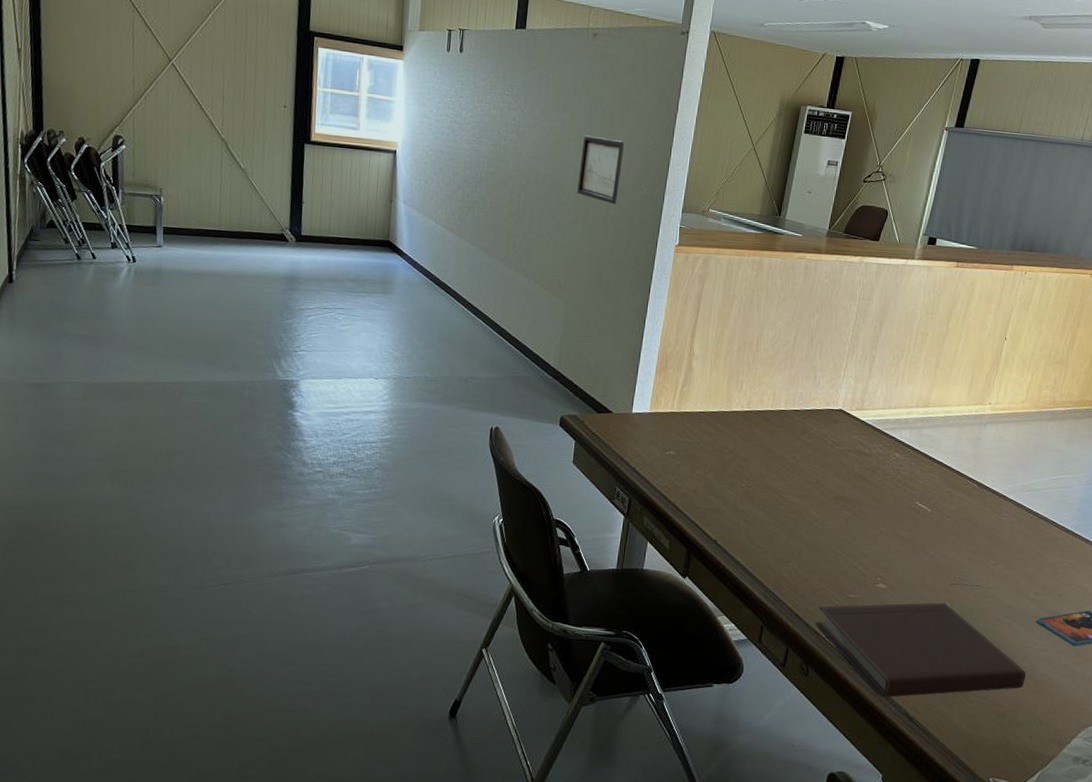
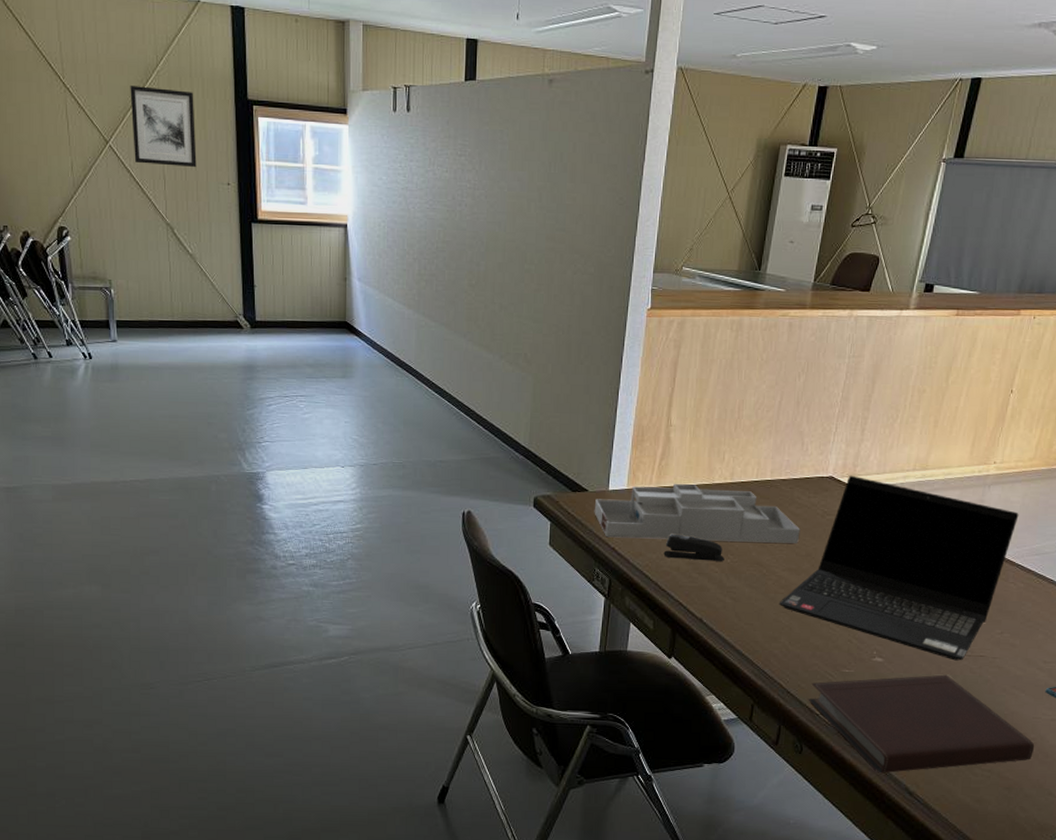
wall art: none [195,11,258,90] -> present [130,86,197,168]
wall art: present [577,135,625,205] -> none [540,194,589,269]
desk organizer: none [617,409,811,471] -> present [594,483,800,543]
stapler: none [682,457,739,486] -> present [663,533,724,561]
laptop computer: none [789,409,1012,590] -> present [778,475,1019,661]

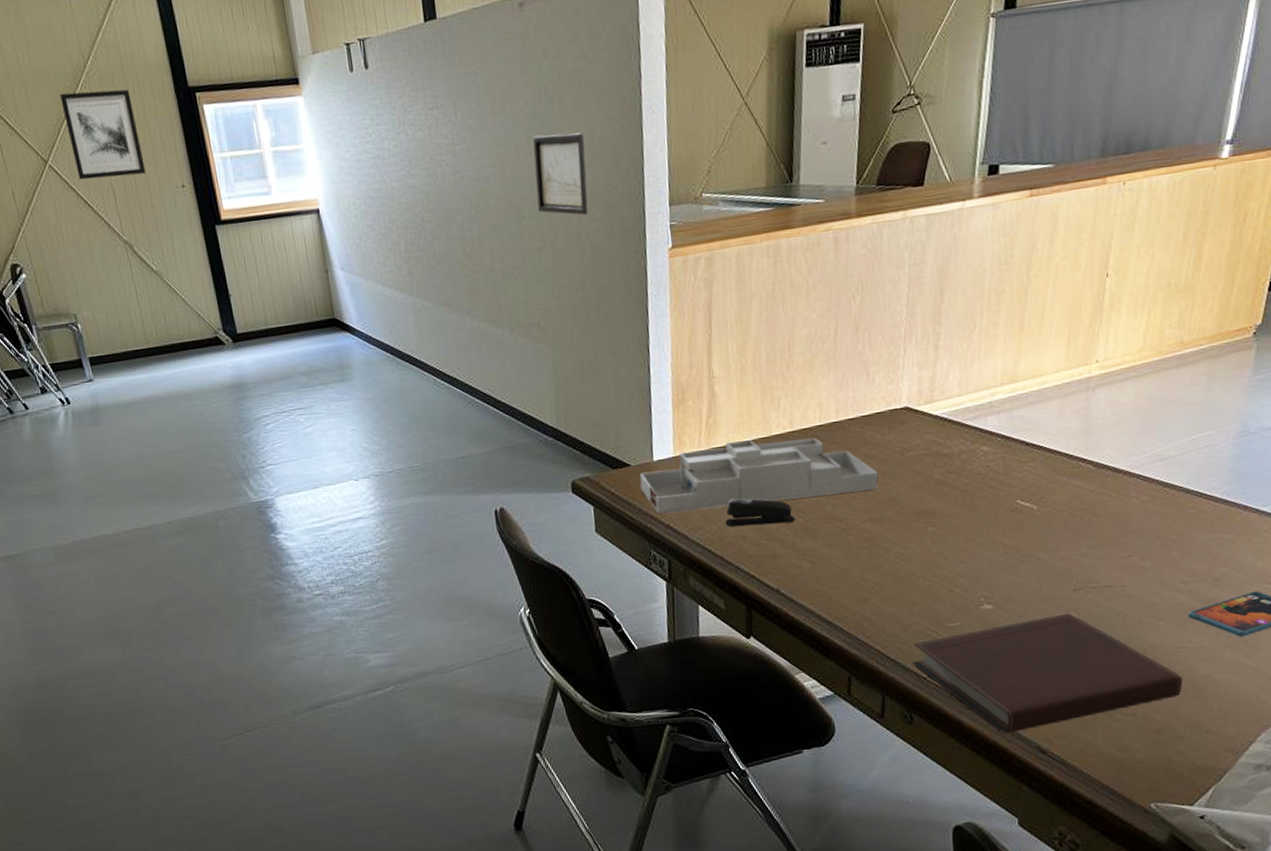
wall art: none [540,194,589,269] -> present [533,132,588,216]
laptop computer: present [778,475,1019,661] -> none [864,401,1133,596]

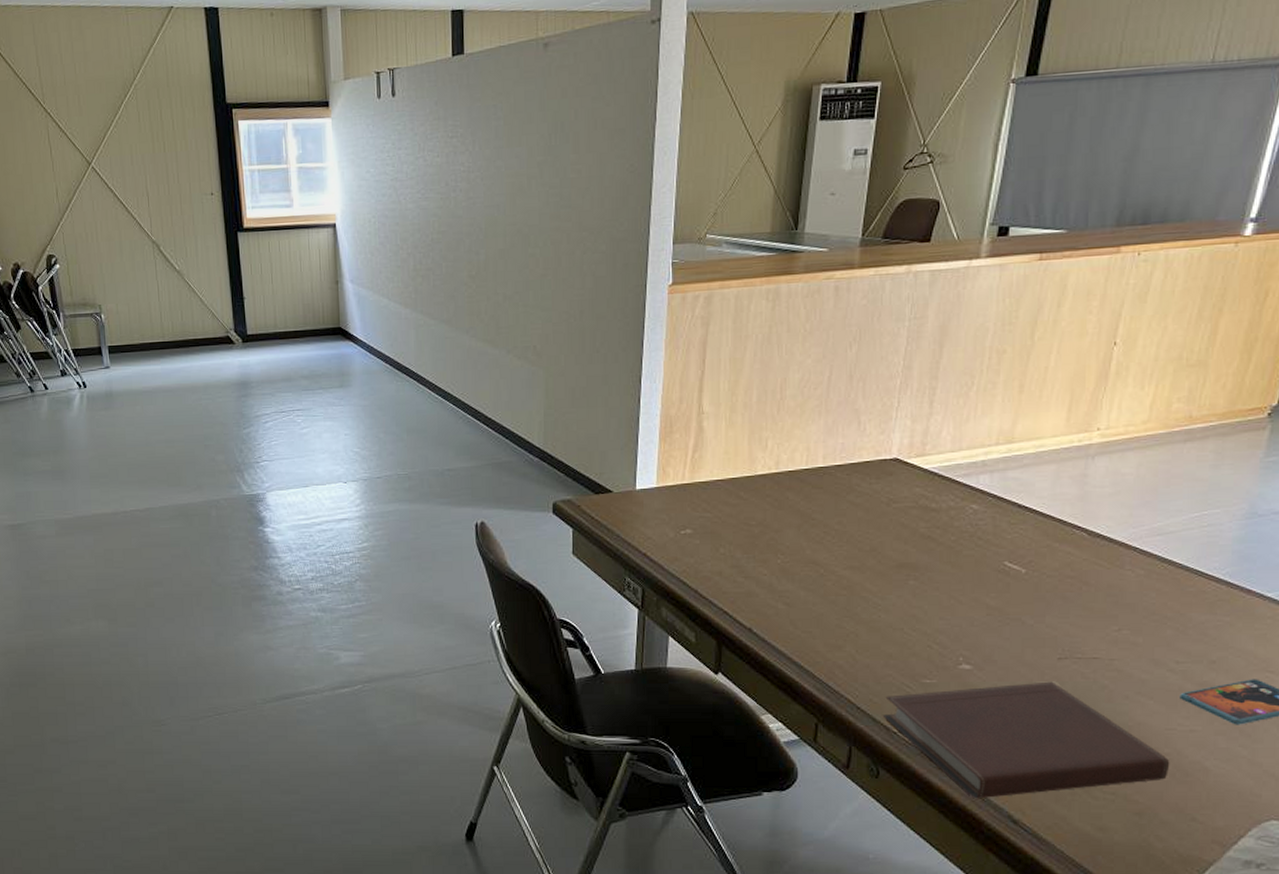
wall art: present [60,89,146,180] -> none [109,101,179,182]
wall art: present [533,132,588,216] -> none [544,169,596,247]
desk organizer: present [640,438,879,515] -> none [620,477,862,542]
stapler: present [725,498,795,527] -> none [702,534,774,563]

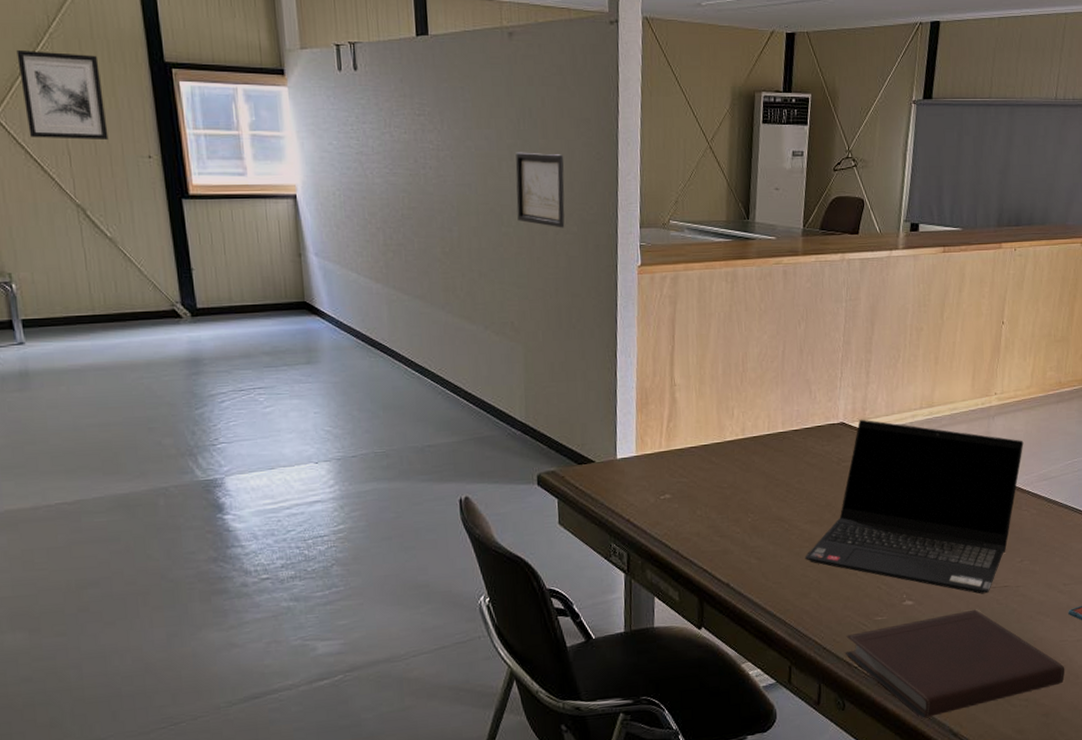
wall art: none [109,101,179,182] -> present [16,50,109,141]
wall art: none [544,169,596,247] -> present [515,152,565,228]
laptop computer: none [841,455,1133,665] -> present [804,419,1024,594]

